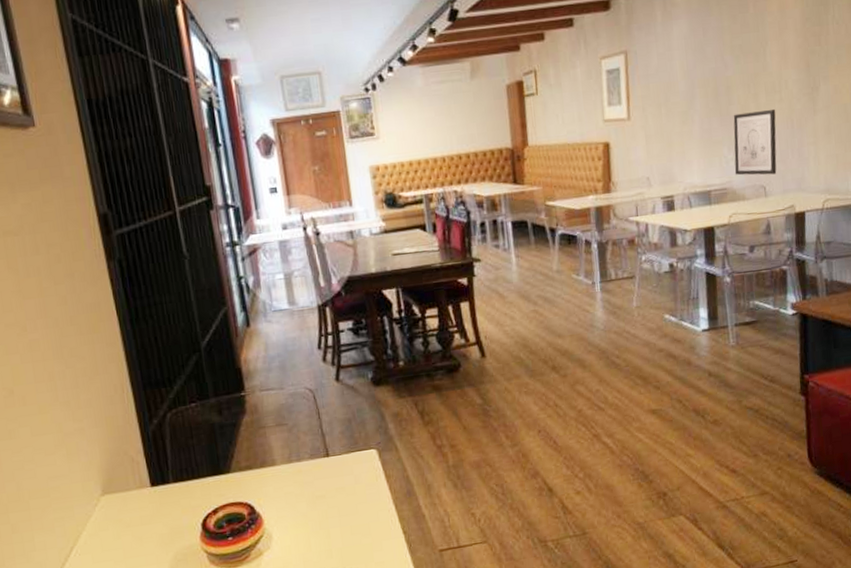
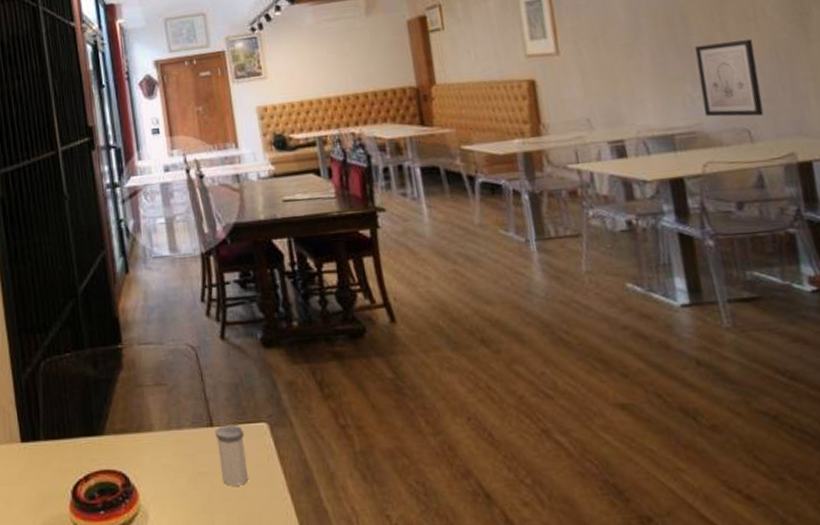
salt shaker: none [330,453,360,504] -> present [214,424,249,486]

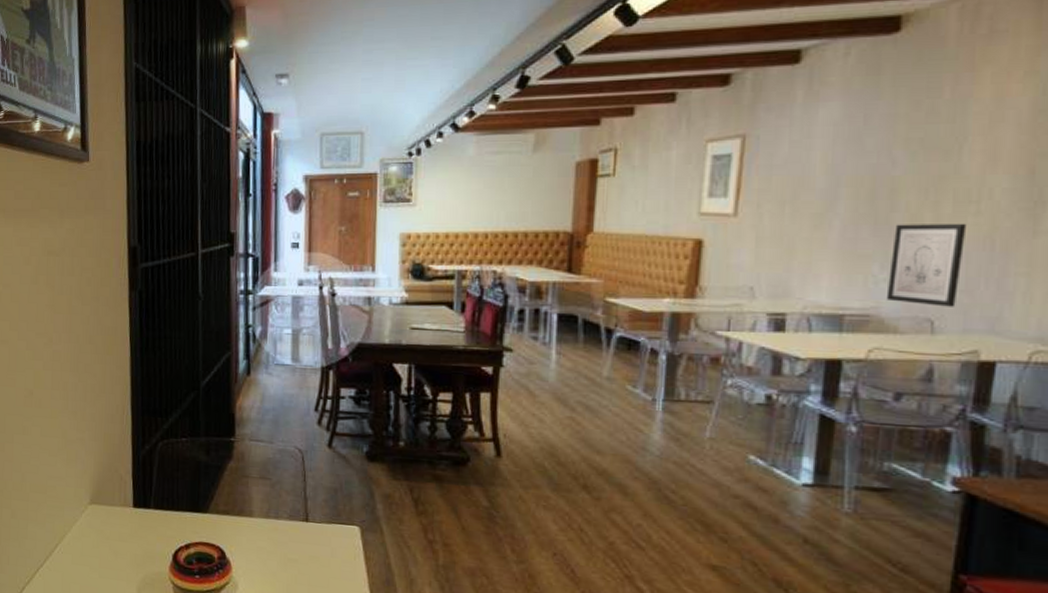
salt shaker: present [214,424,249,486] -> none [309,522,336,576]

